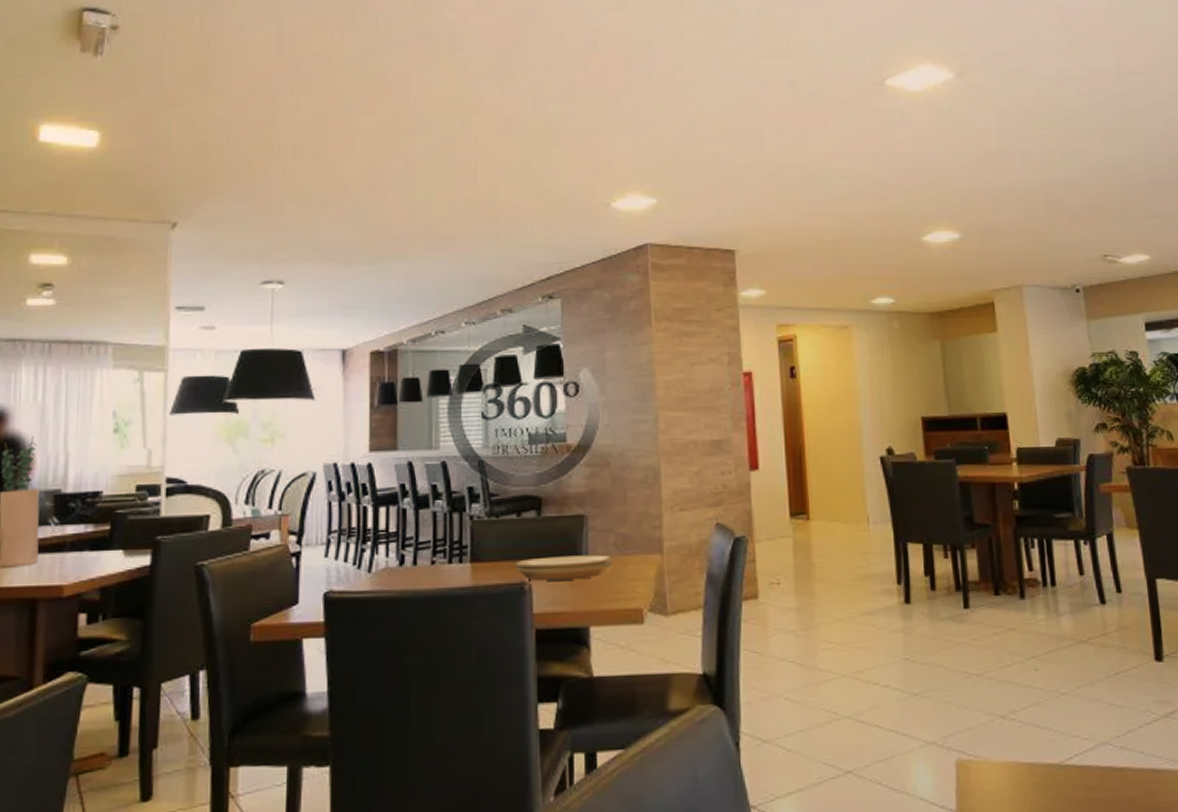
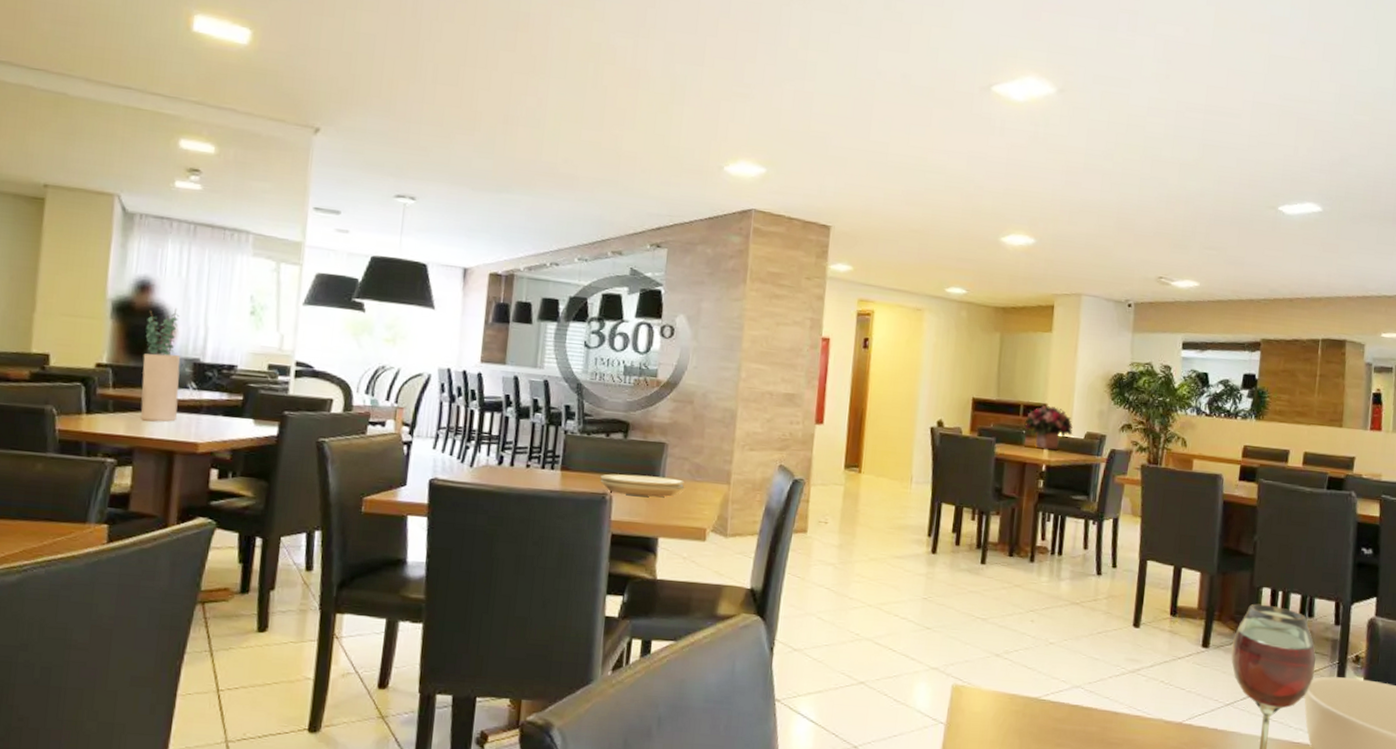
bouquet: none [985,414,1042,465] -> present [1024,405,1073,450]

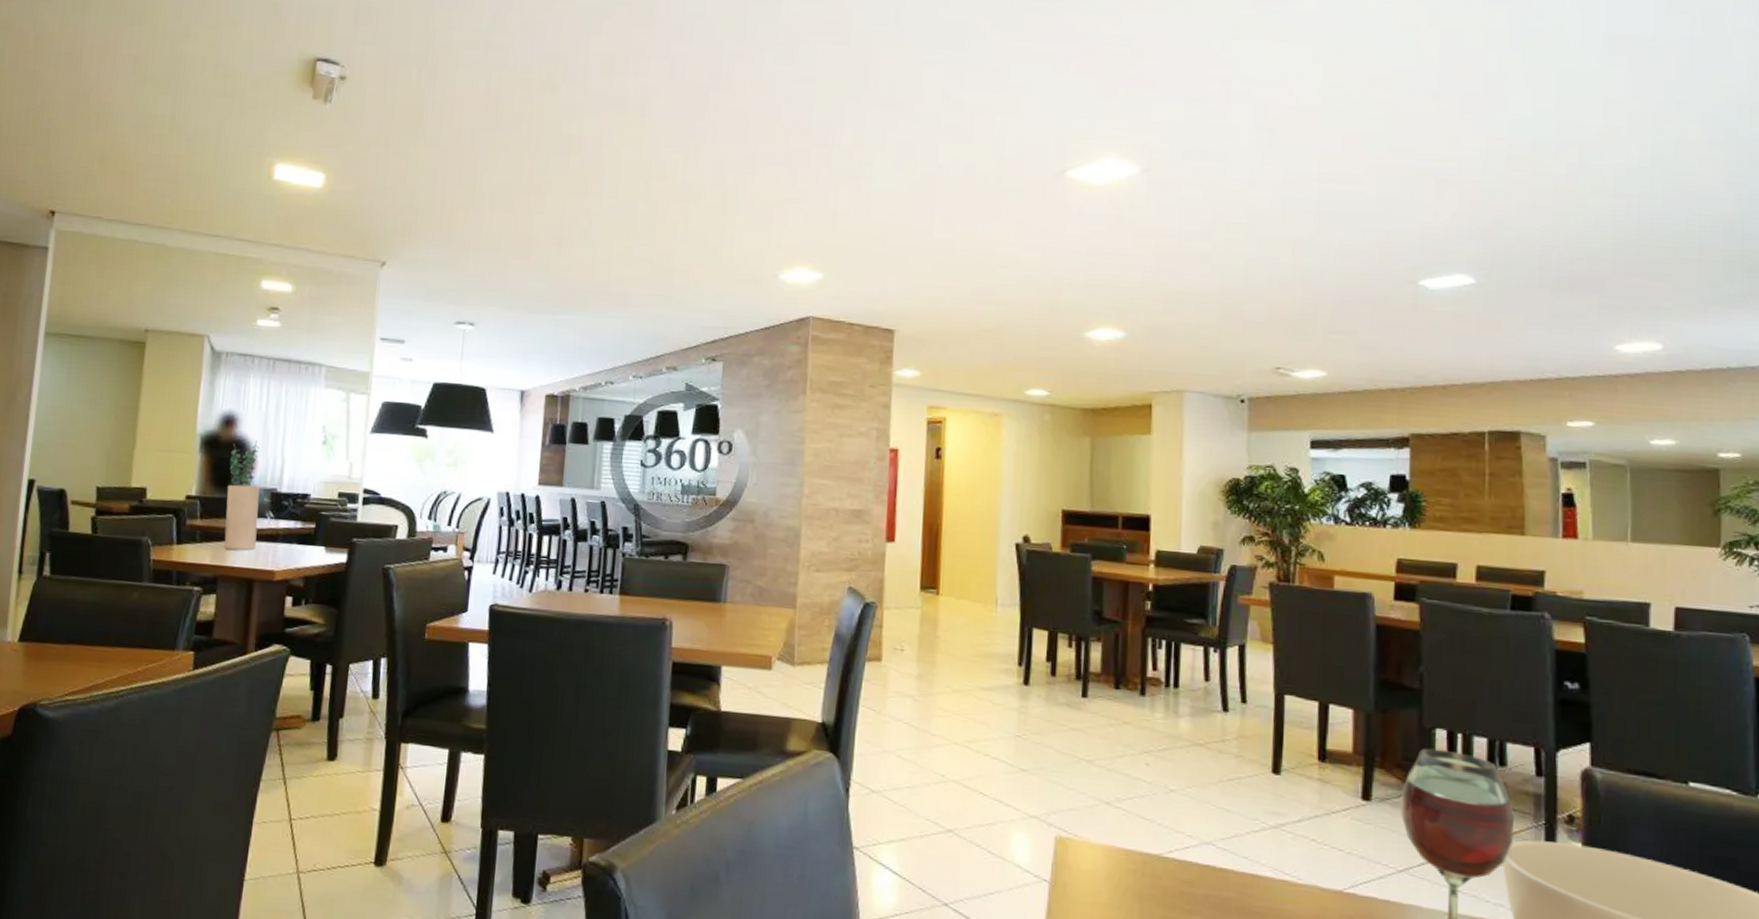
plate: present [600,473,685,497] -> none [659,598,748,623]
bouquet: present [1024,405,1073,450] -> none [1124,516,1183,567]

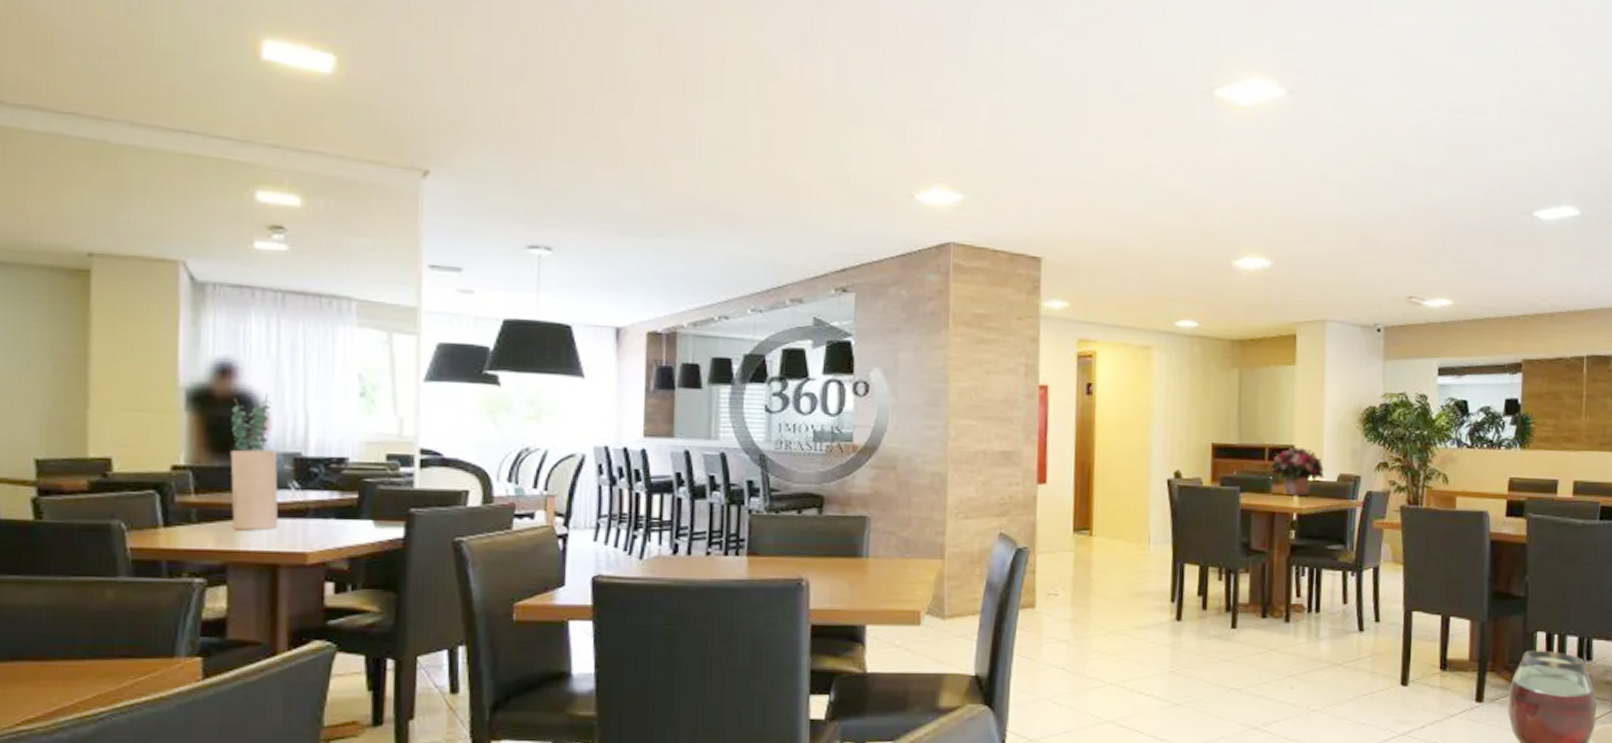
bouquet: none [1124,516,1183,567] -> present [1271,446,1325,497]

